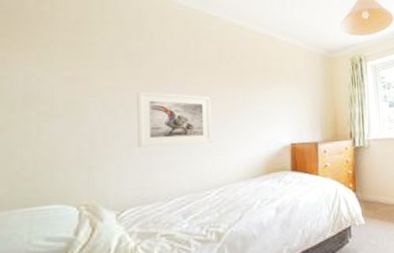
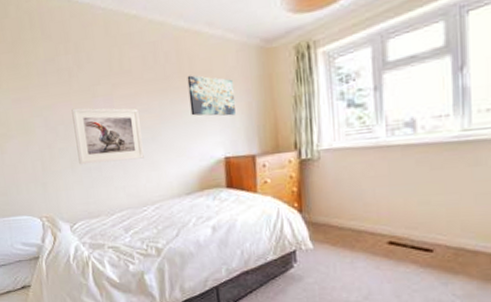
wall art: none [260,72,302,108] -> present [187,75,236,116]

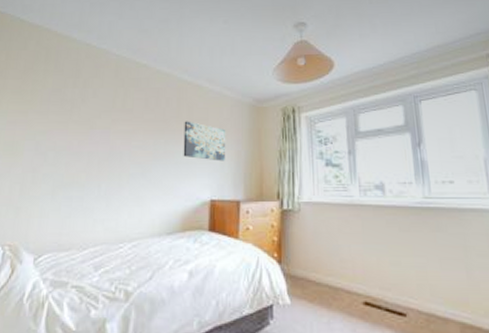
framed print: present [71,107,144,165] -> none [61,136,133,193]

